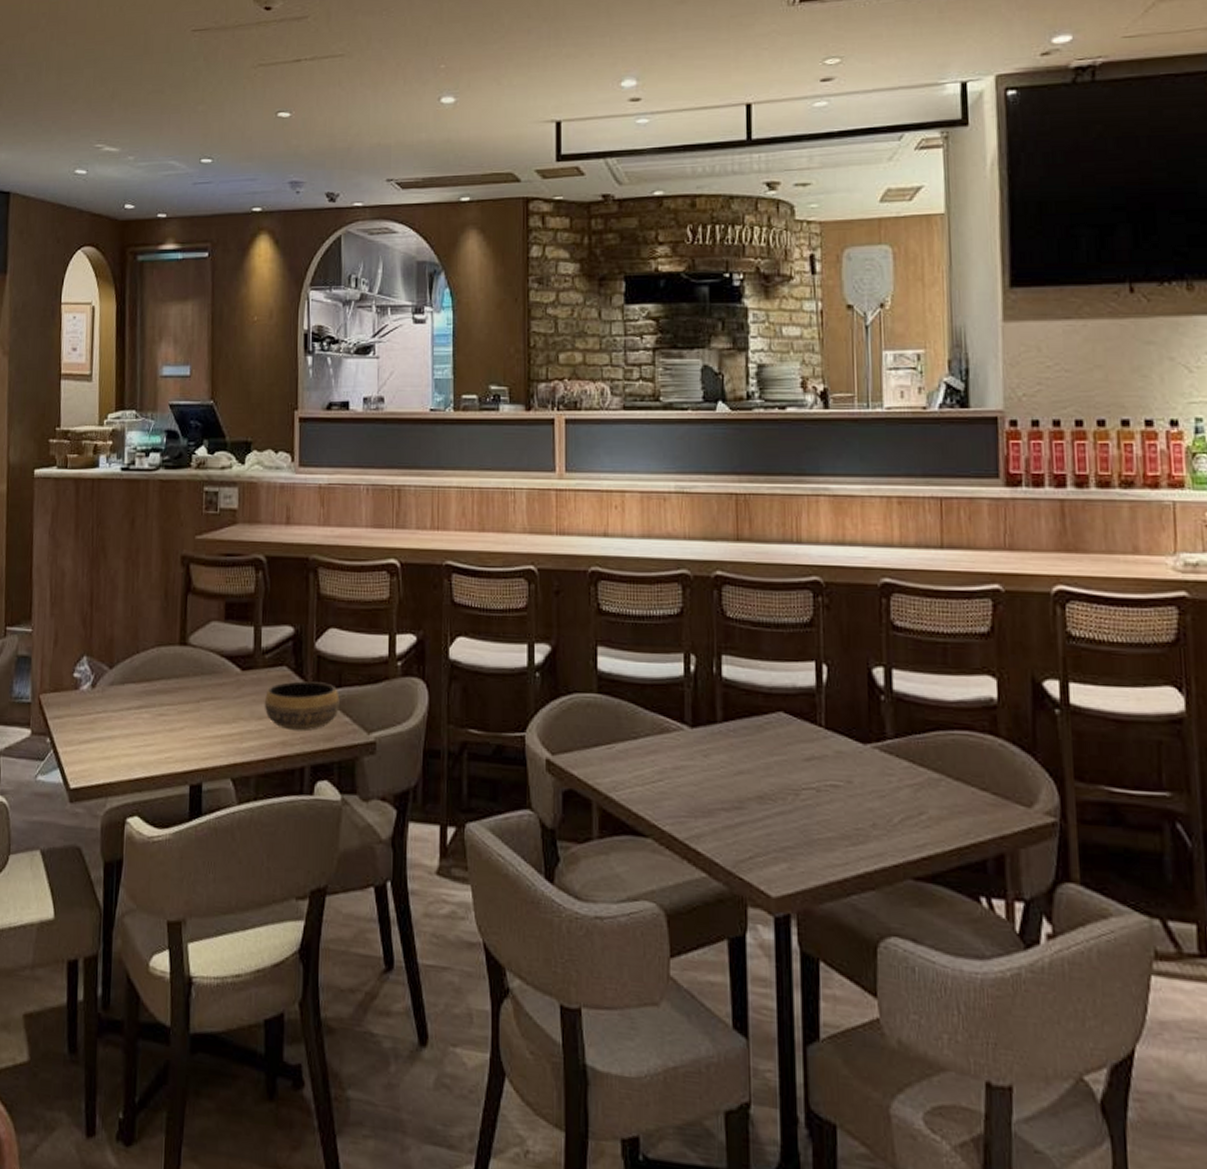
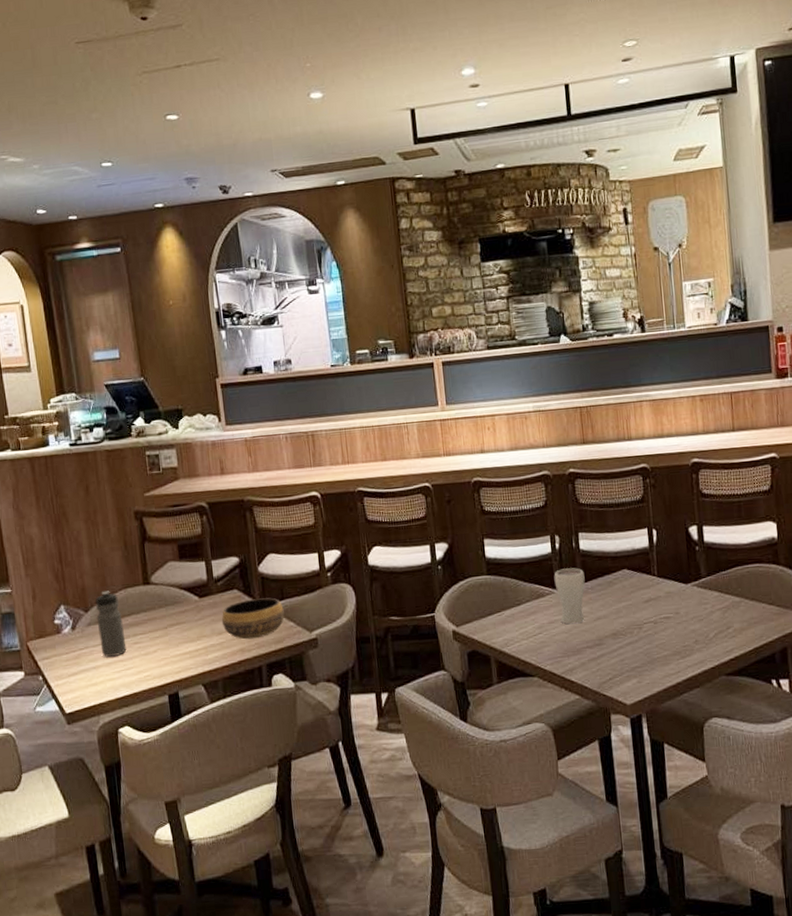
water bottle: none [121,646,150,727] -> present [95,591,127,657]
drinking glass: none [684,699,726,776] -> present [554,567,585,625]

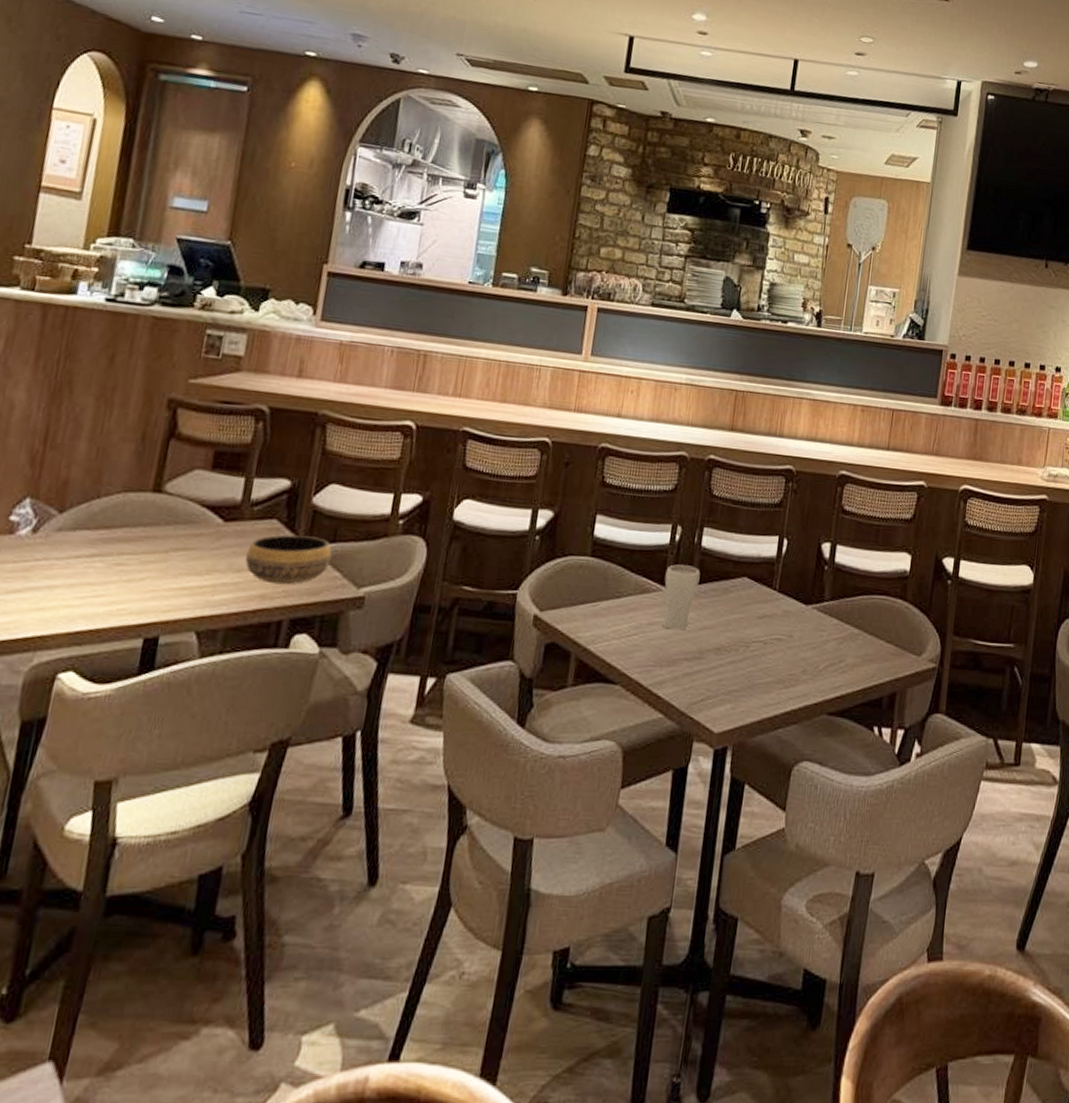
water bottle: present [95,591,127,657] -> none [66,490,112,577]

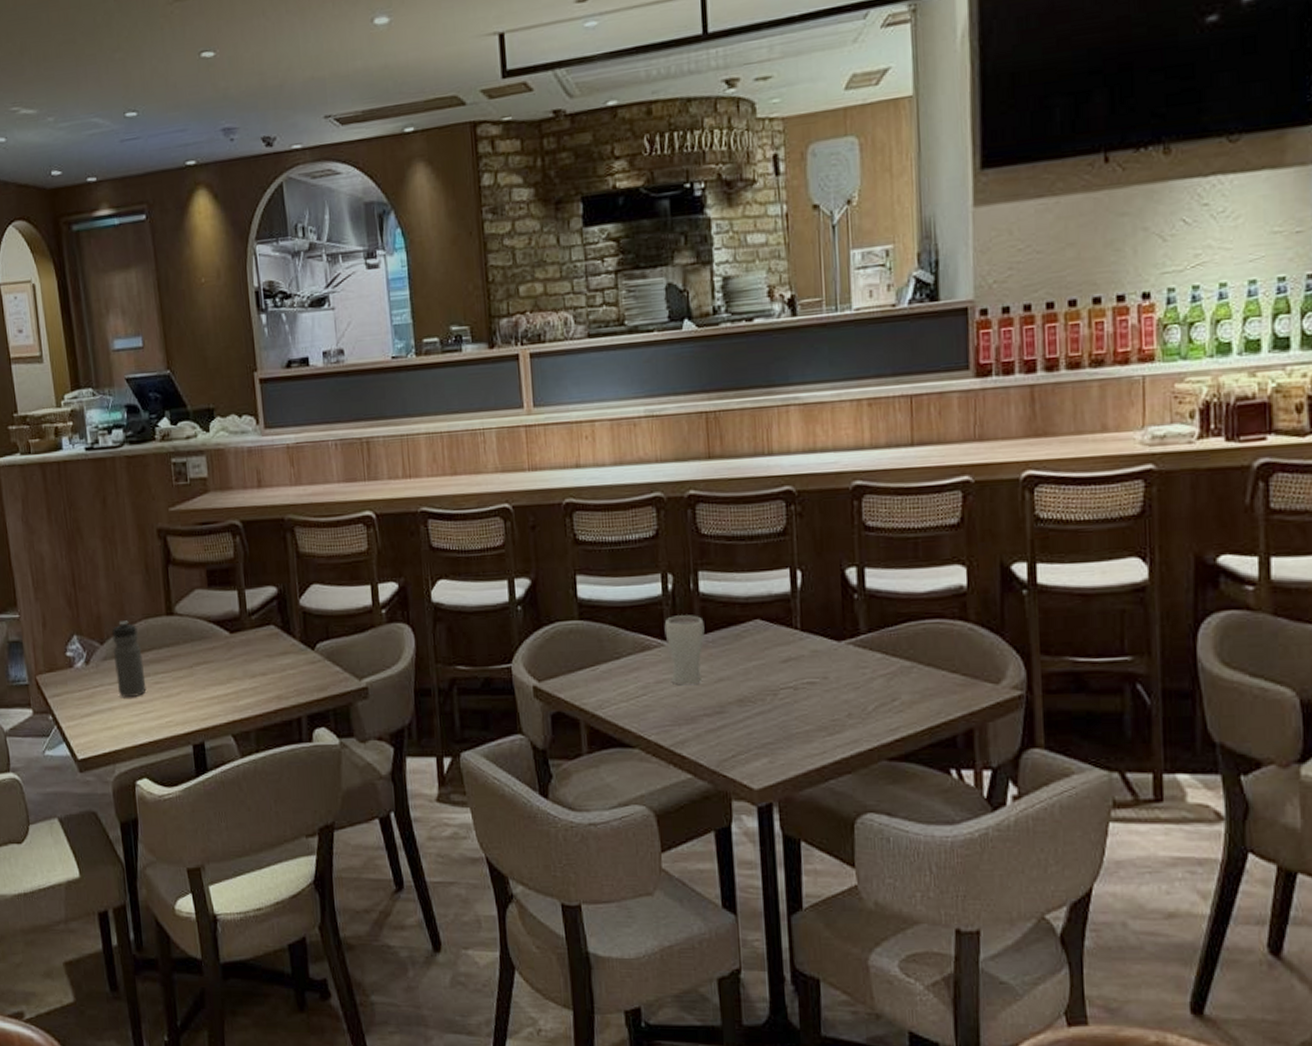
water bottle: none [66,490,112,577] -> present [112,620,147,697]
bowl: present [245,534,332,585] -> none [255,636,329,685]

